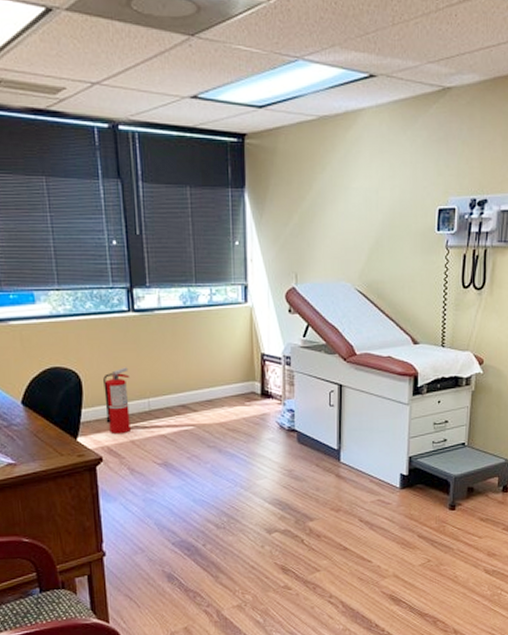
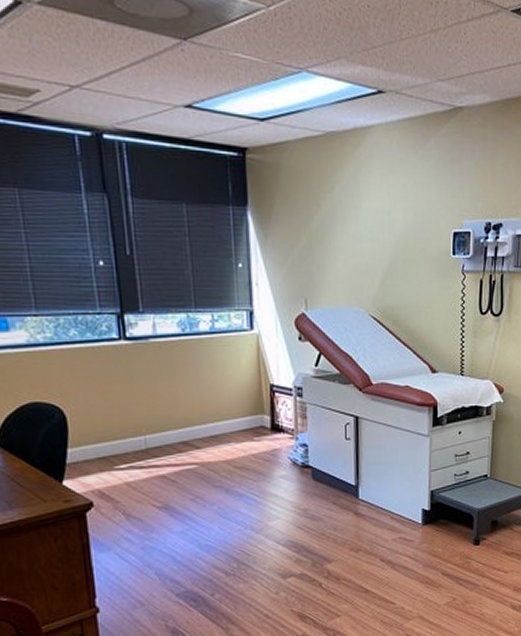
fire extinguisher: present [103,367,130,435] -> none [92,401,125,476]

